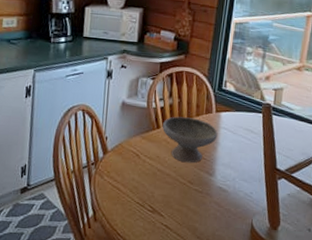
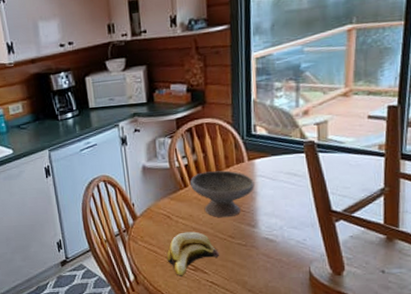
banana: none [128,172,178,217] -> present [167,231,220,276]

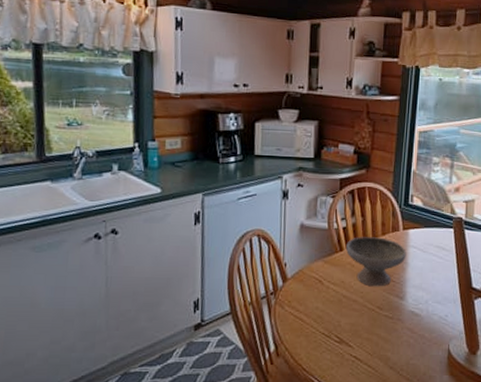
banana: present [167,231,220,276] -> none [312,299,367,349]

